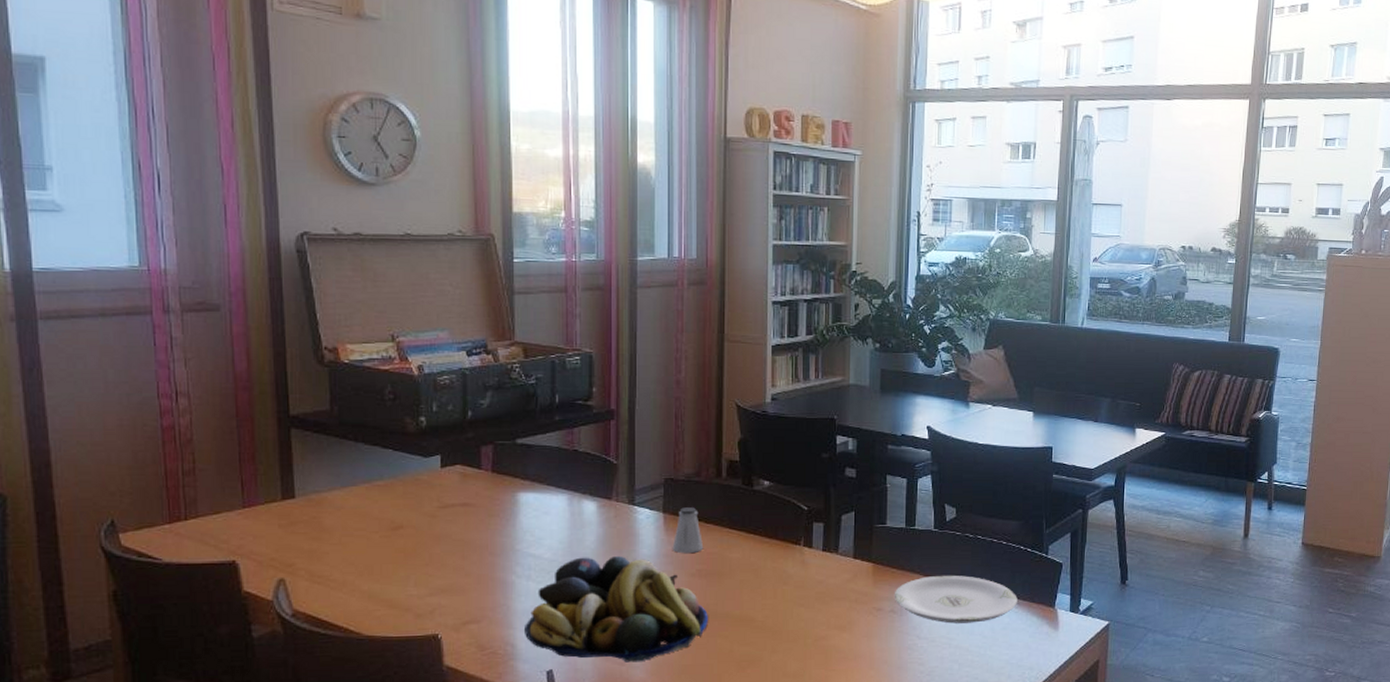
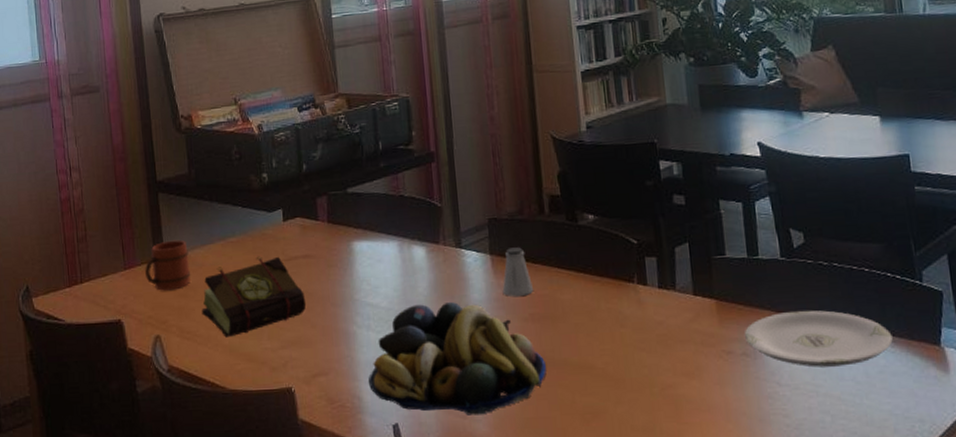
mug: none [269,480,327,532] -> present [145,240,191,291]
book: none [337,502,461,583] -> present [201,256,307,338]

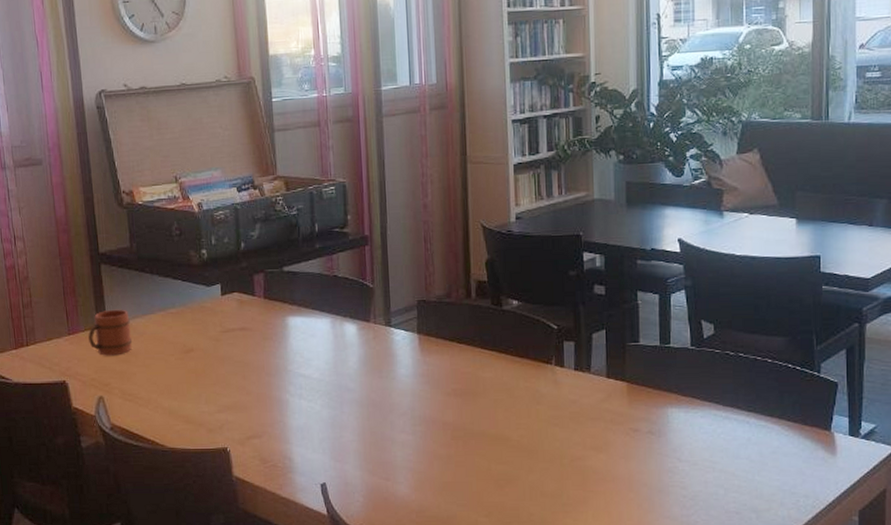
book: present [201,256,307,338] -> none [142,327,243,401]
fruit bowl: present [369,301,546,416] -> none [299,375,465,478]
saltshaker: present [502,247,534,297] -> none [428,328,458,374]
plate: present [744,310,893,368] -> none [651,395,787,446]

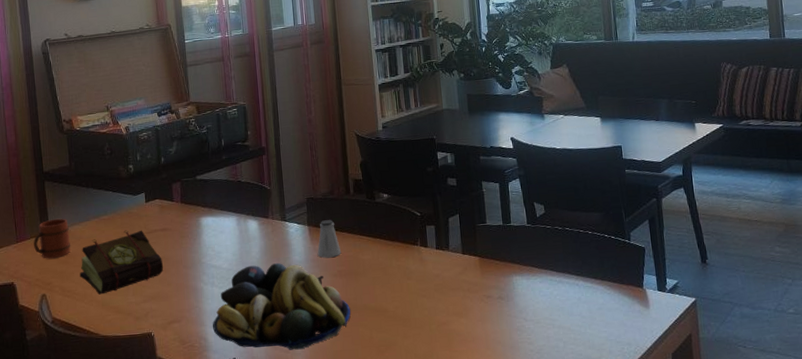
book: none [142,327,243,401] -> present [79,230,164,295]
fruit bowl: none [299,375,465,478] -> present [213,262,351,350]
saltshaker: none [428,328,458,374] -> present [317,220,342,258]

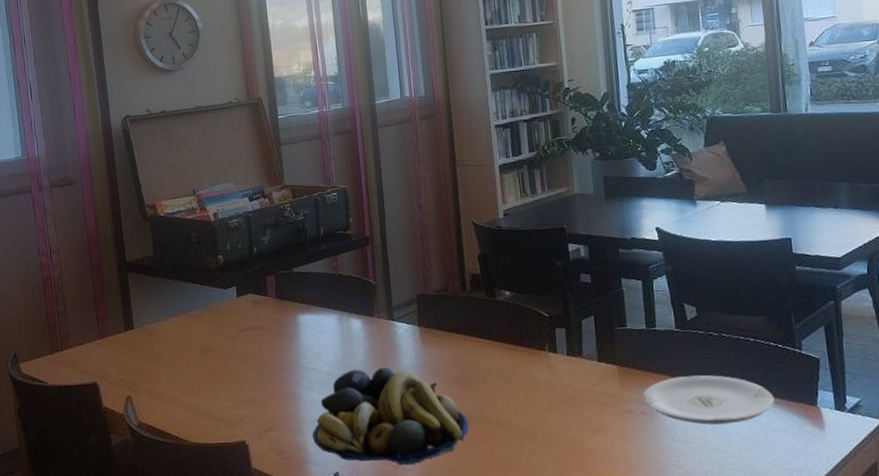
mug: present [33,218,71,259] -> none [117,313,157,357]
book: present [79,230,164,295] -> none [166,327,258,398]
saltshaker: present [317,220,342,258] -> none [429,320,458,363]
plate: none [499,263,609,306] -> present [642,375,775,425]

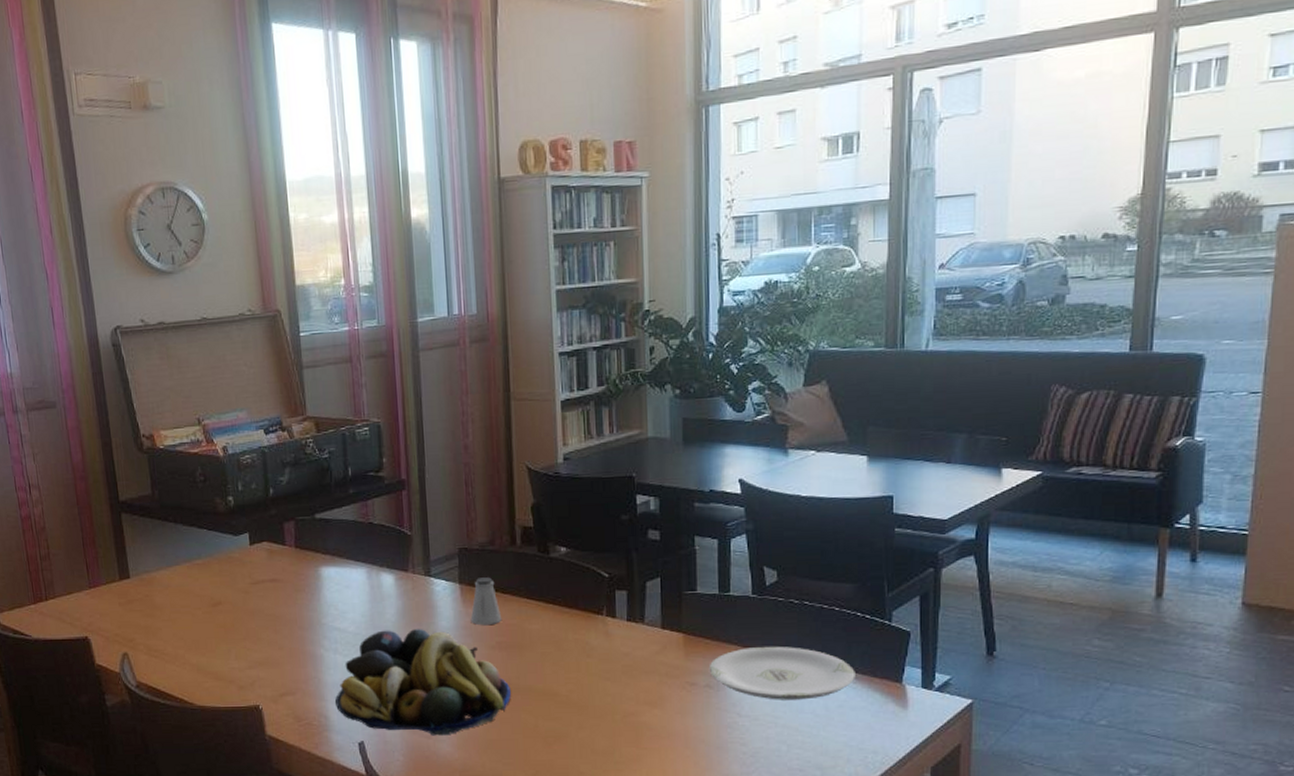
saltshaker: none [429,320,458,363] -> present [470,577,502,626]

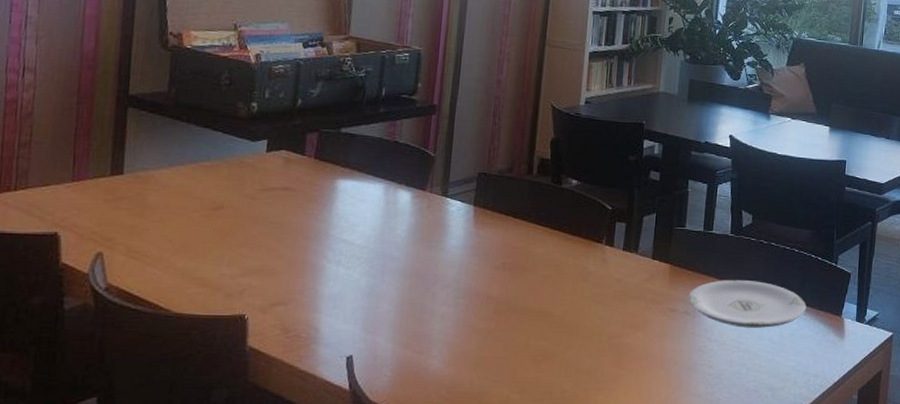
fruit bowl: present [335,628,511,736] -> none [329,245,508,352]
saltshaker: present [470,577,502,626] -> none [479,201,510,247]

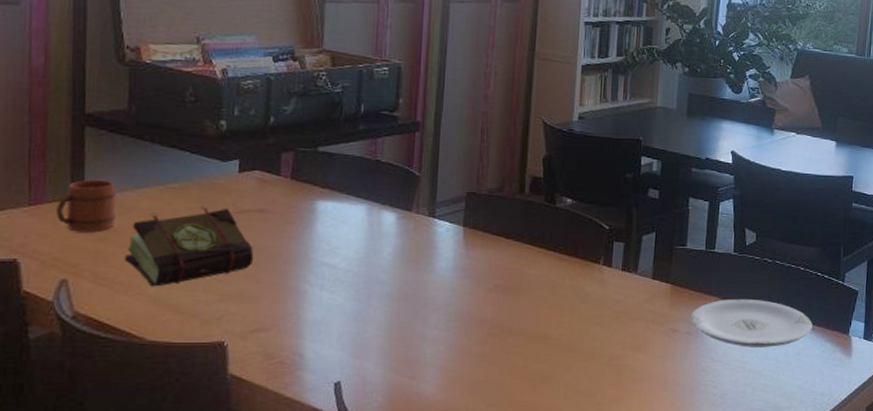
mug: none [96,157,153,208] -> present [56,179,117,233]
book: none [156,183,277,261] -> present [124,205,254,287]

